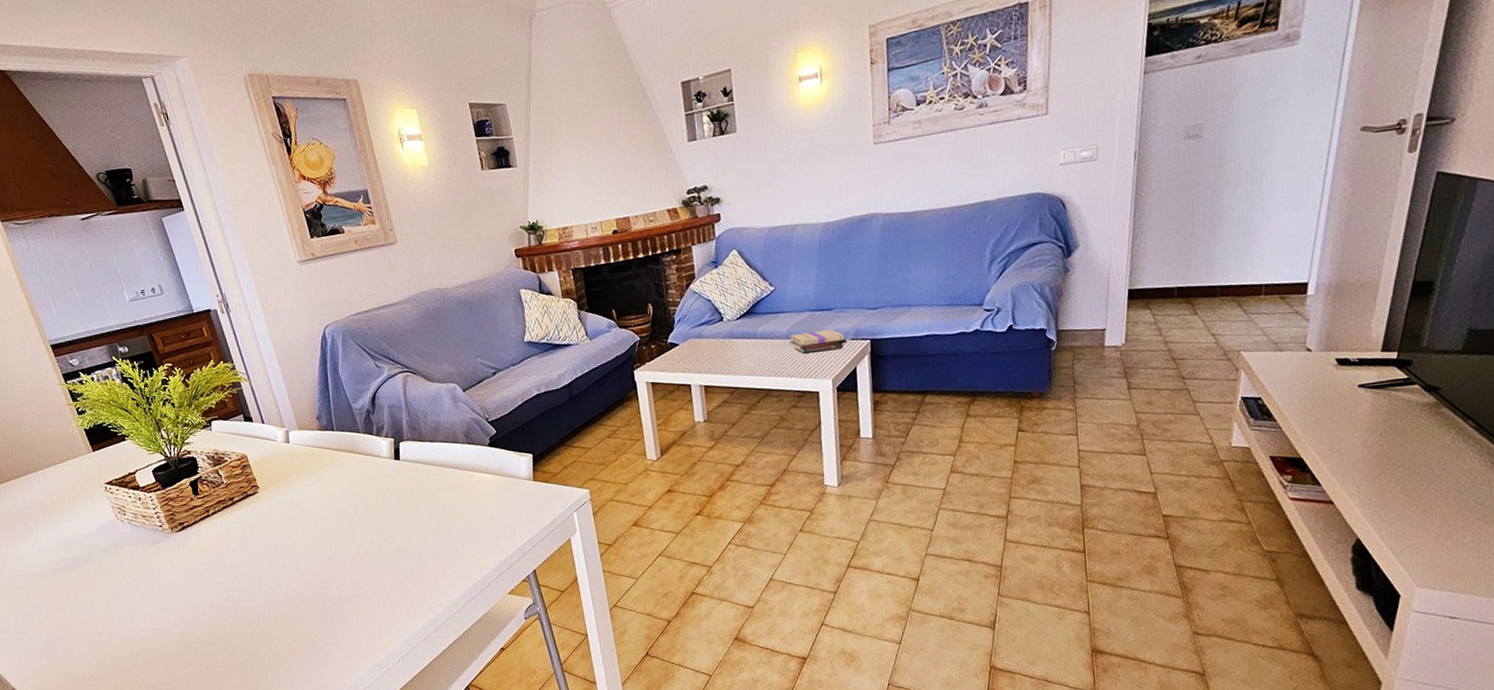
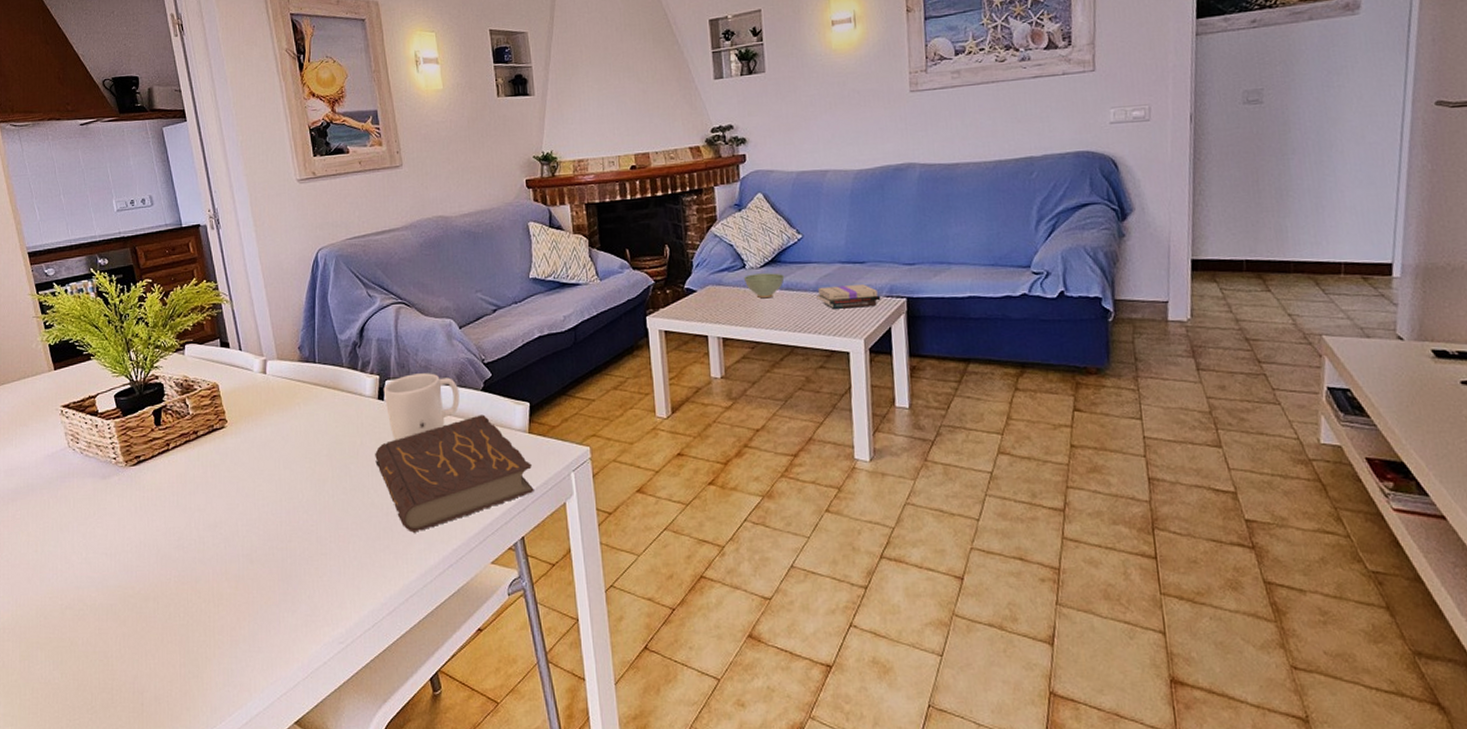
book: none [396,467,542,573] -> present [375,414,534,533]
mug: none [398,433,469,494] -> present [383,373,460,440]
bowl: none [721,323,759,348] -> present [743,273,785,299]

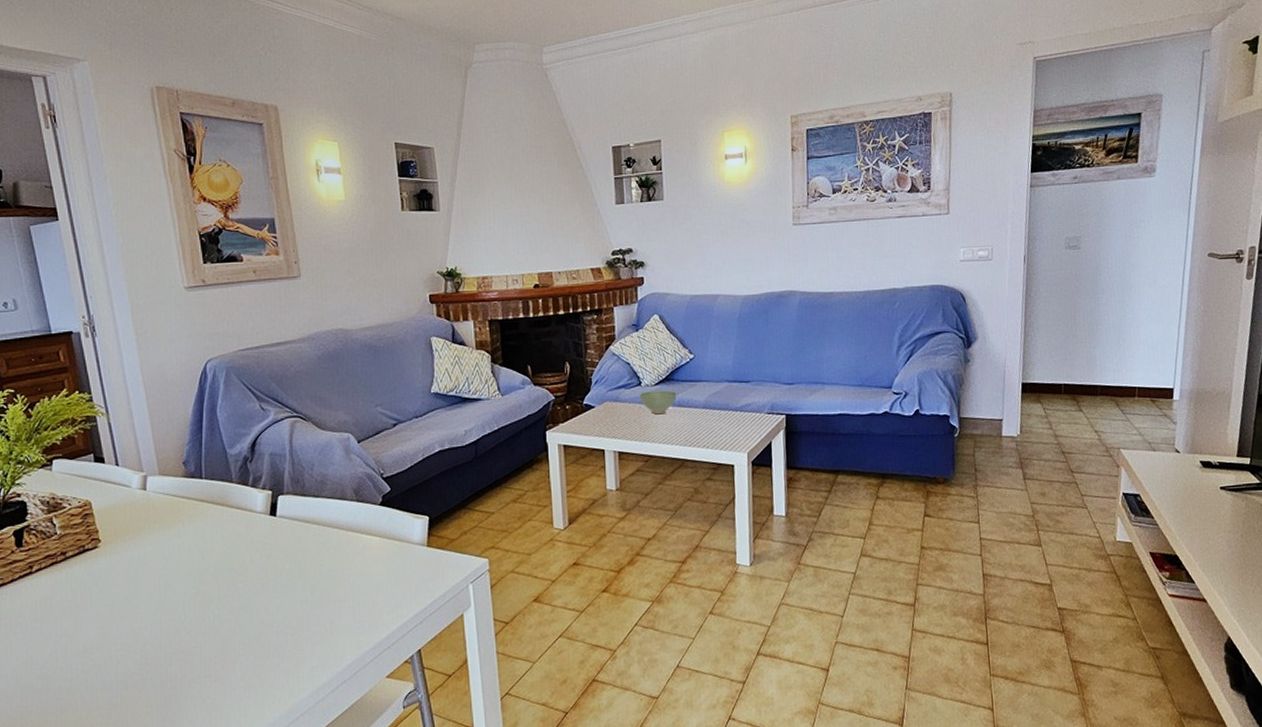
book: present [375,414,534,533] -> none [266,529,432,650]
mug: present [383,373,460,440] -> none [275,488,357,557]
books: present [816,284,881,309] -> none [705,402,763,425]

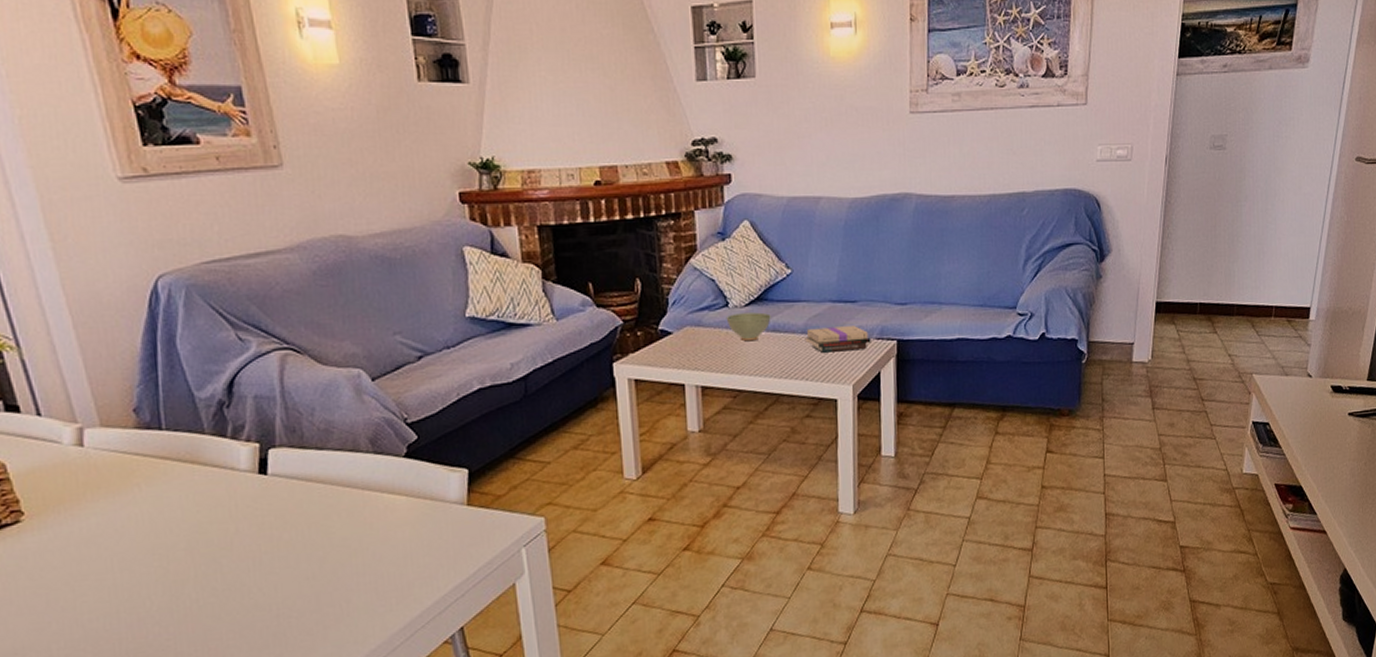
books: none [705,402,763,425] -> present [805,326,871,353]

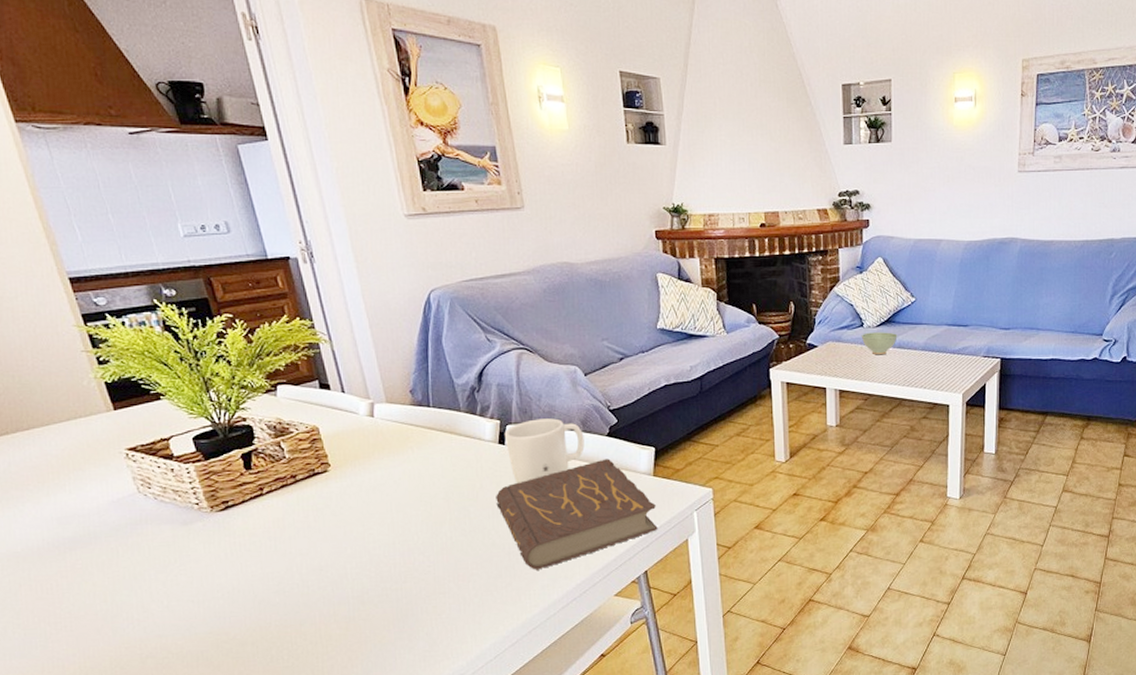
book: none [257,486,476,636] -> present [496,459,658,570]
mug: none [265,437,375,524] -> present [504,418,585,483]
books: present [805,326,871,353] -> none [924,345,979,366]

